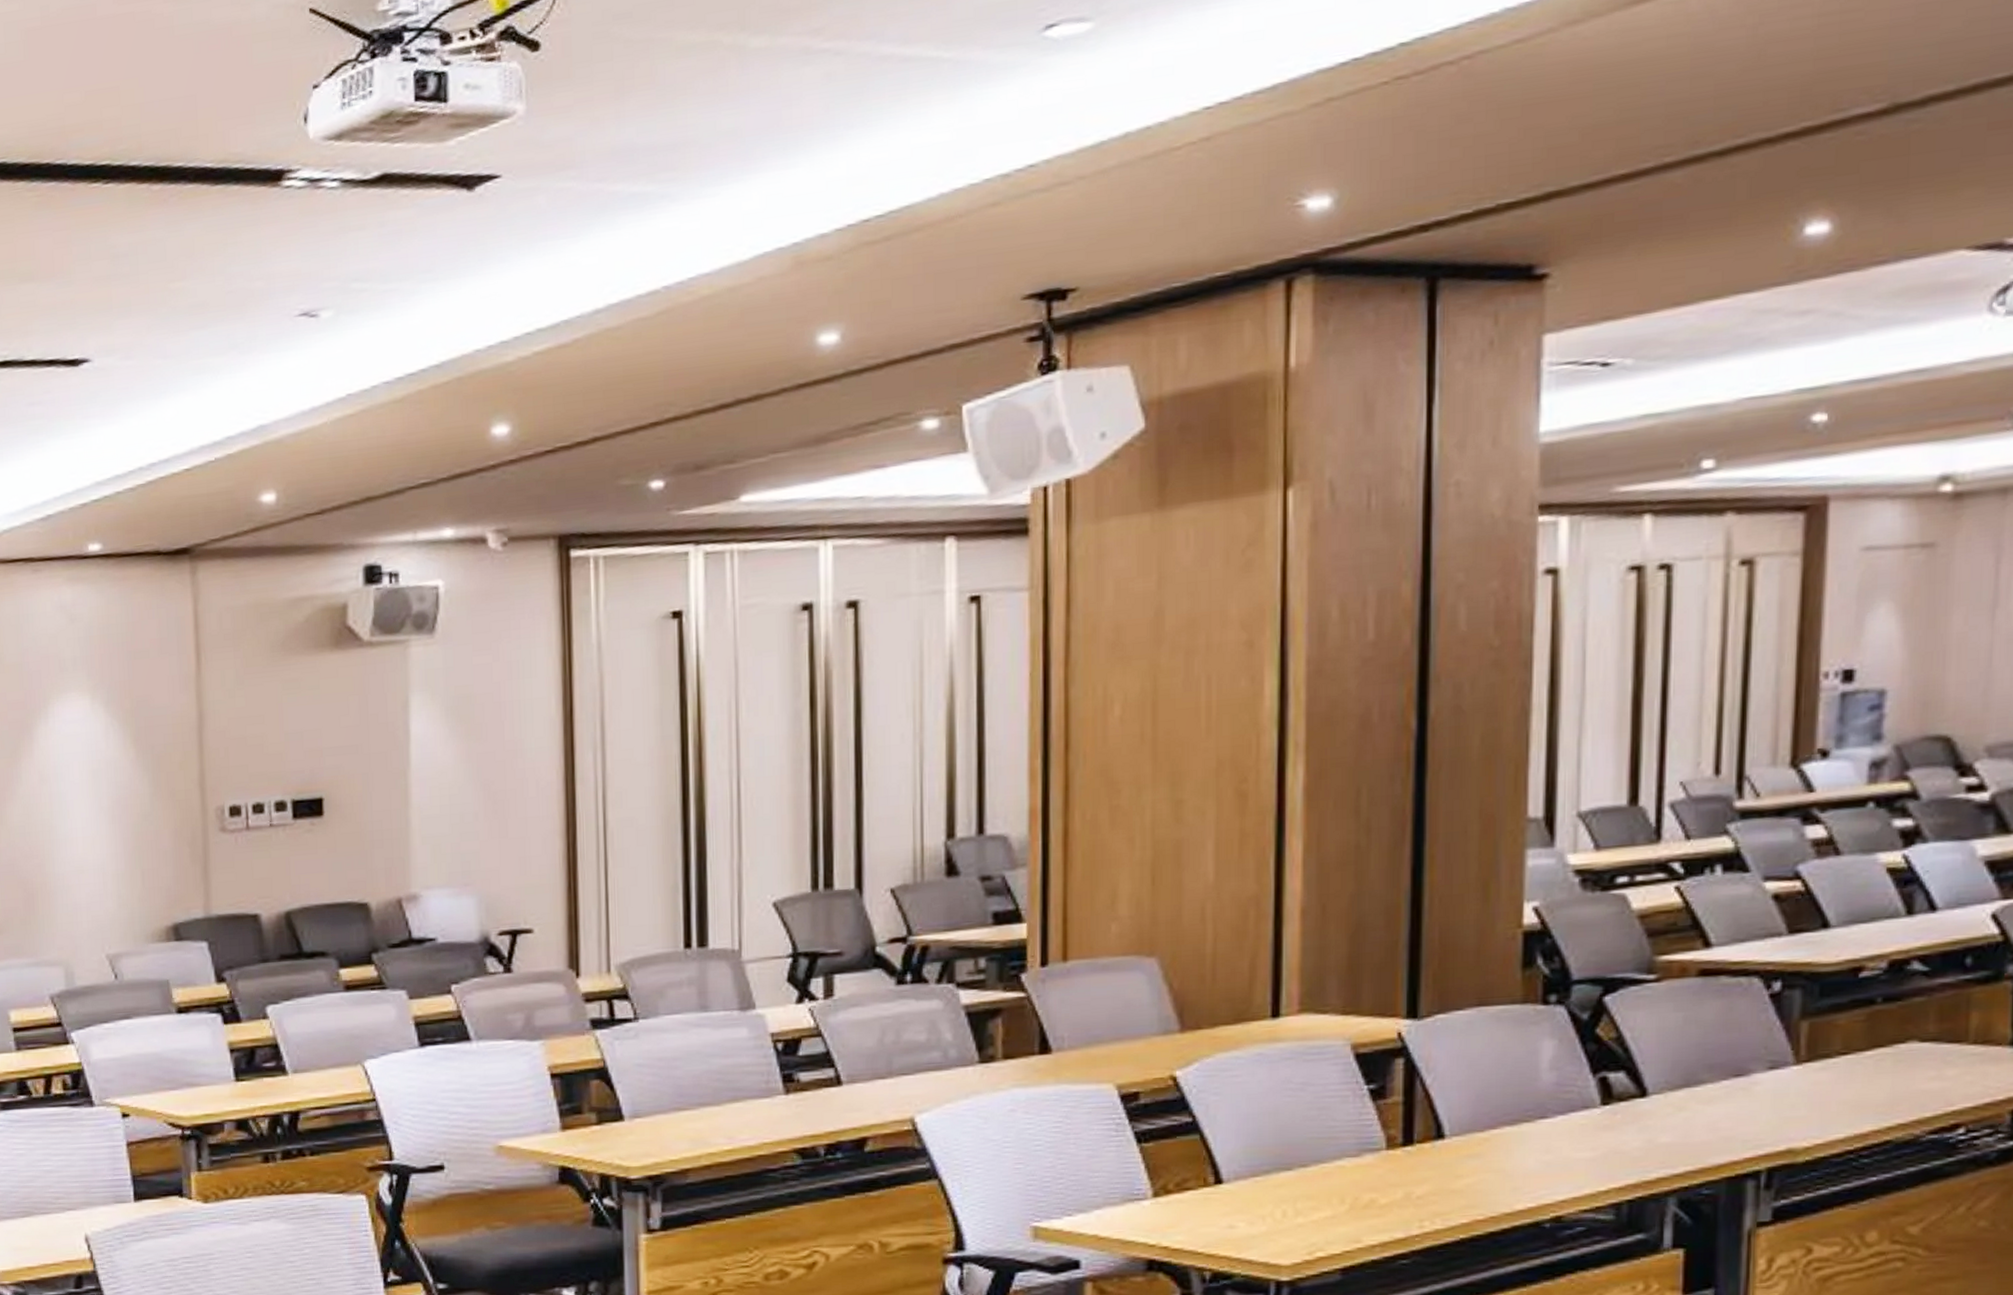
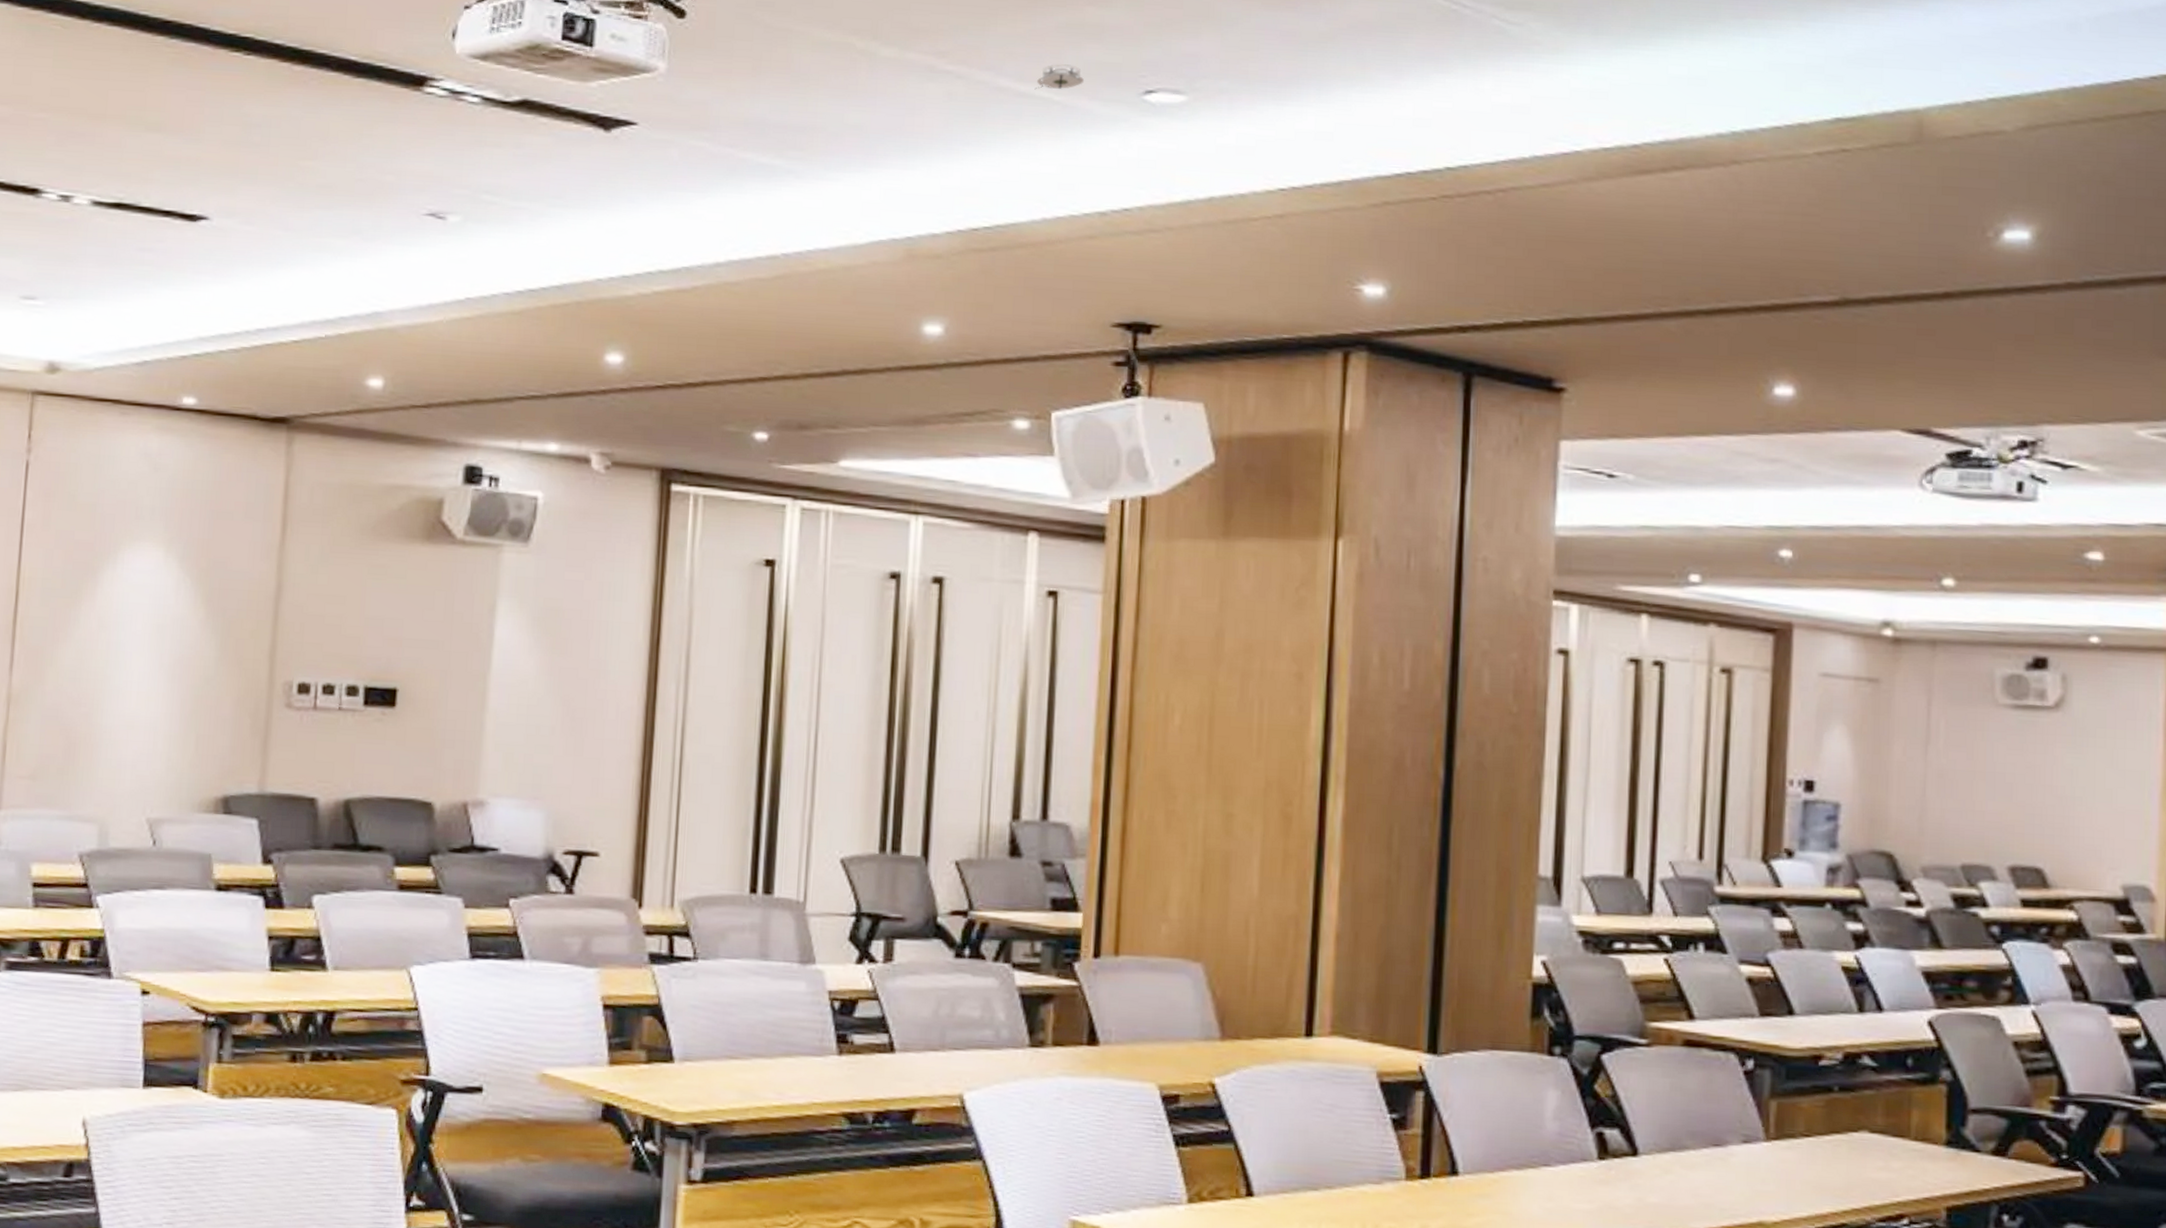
smoke detector: none [921,13,975,51] -> present [1034,64,1084,90]

